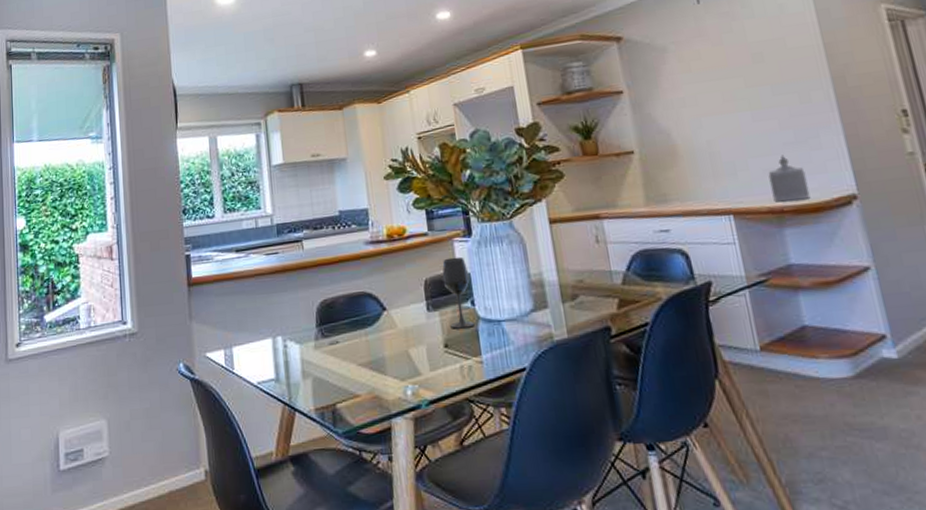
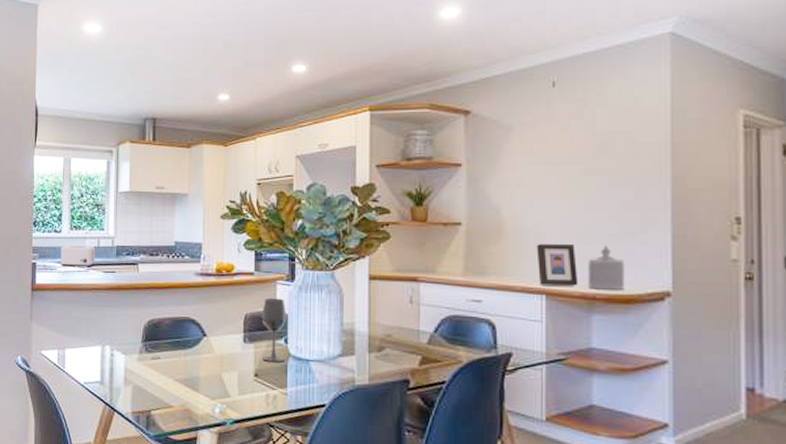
toaster: none [215,227,255,255] -> present [60,245,95,267]
picture frame: none [713,159,764,205] -> present [536,244,579,286]

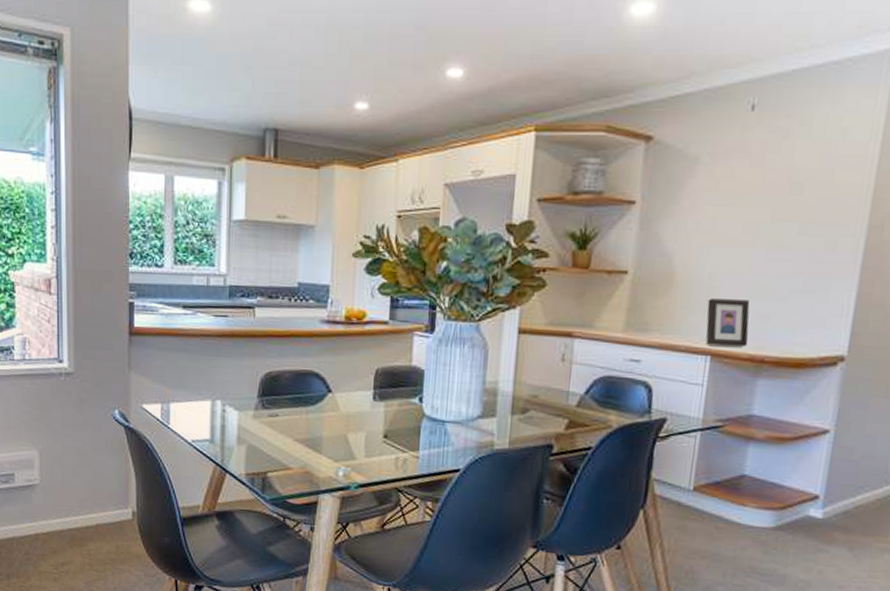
toaster: present [60,245,95,267] -> none [162,282,204,310]
wine glass: present [262,298,287,363] -> none [393,351,423,423]
decorative jar: present [588,245,625,290] -> none [758,302,802,353]

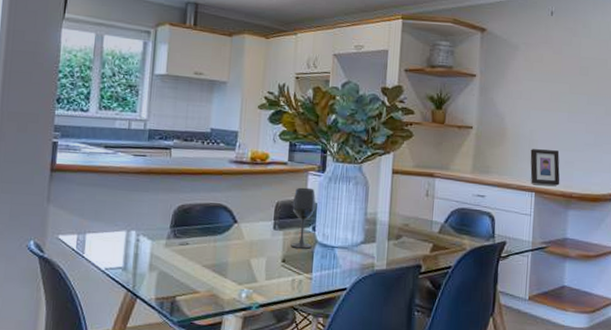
wine glass: none [393,351,423,423] -> present [290,187,316,249]

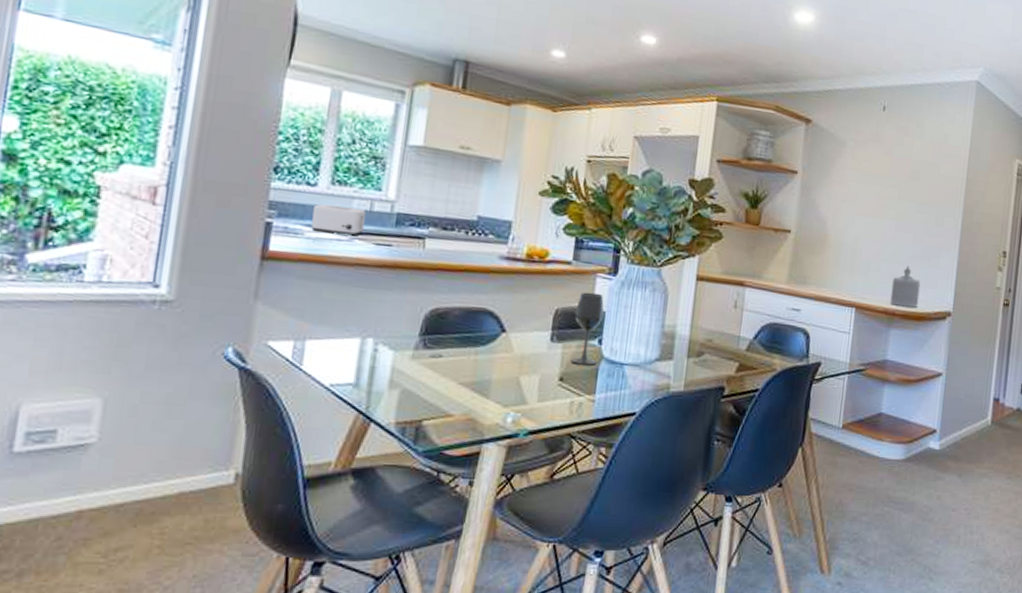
toaster: none [86,125,125,150] -> present [311,203,366,236]
picture frame: present [530,149,560,186] -> none [851,259,884,301]
decorative jar: none [567,152,595,190] -> present [890,265,921,308]

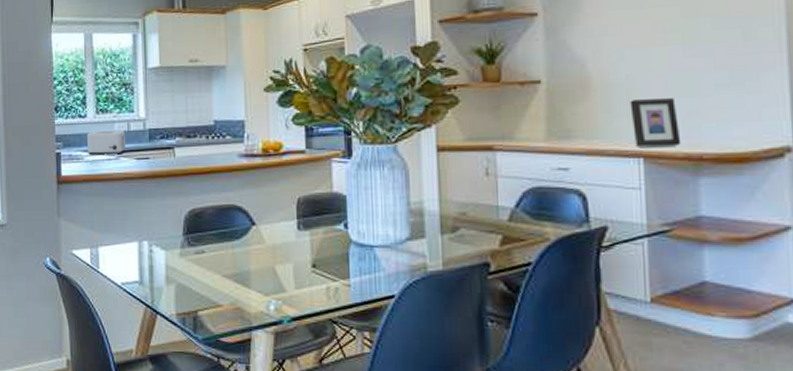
wine glass: present [570,292,605,366] -> none [316,178,346,250]
picture frame: none [851,259,884,301] -> present [630,98,682,147]
decorative jar: present [890,265,921,308] -> none [691,97,737,149]

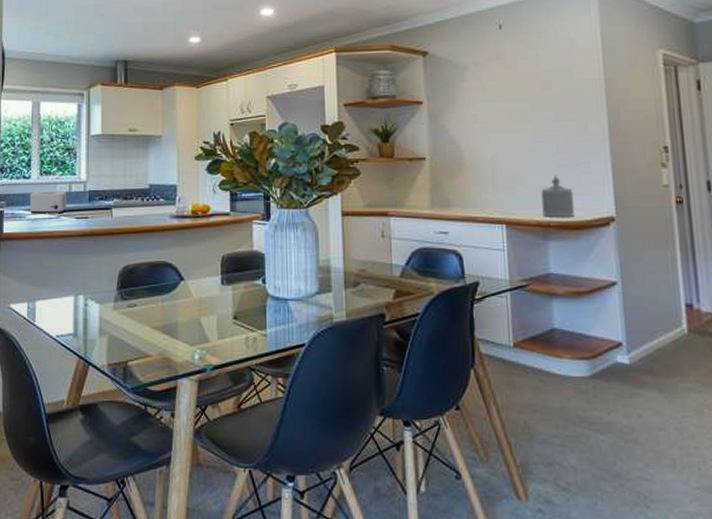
picture frame: present [630,98,682,147] -> none [494,176,534,215]
decorative jar: none [691,97,737,149] -> present [541,175,575,217]

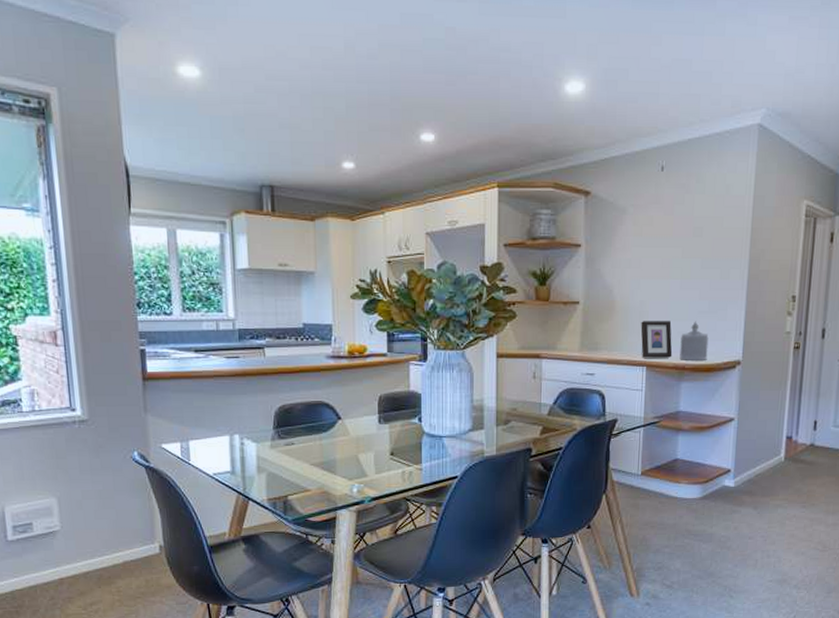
toaster: present [29,191,66,214] -> none [172,329,215,353]
picture frame: none [494,176,534,215] -> present [640,321,673,358]

